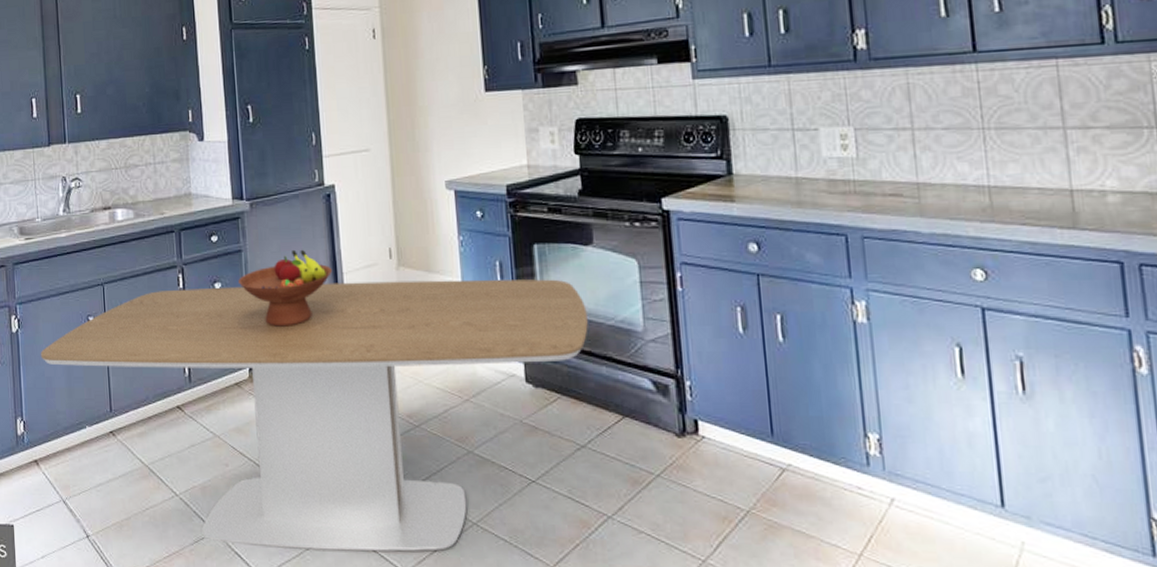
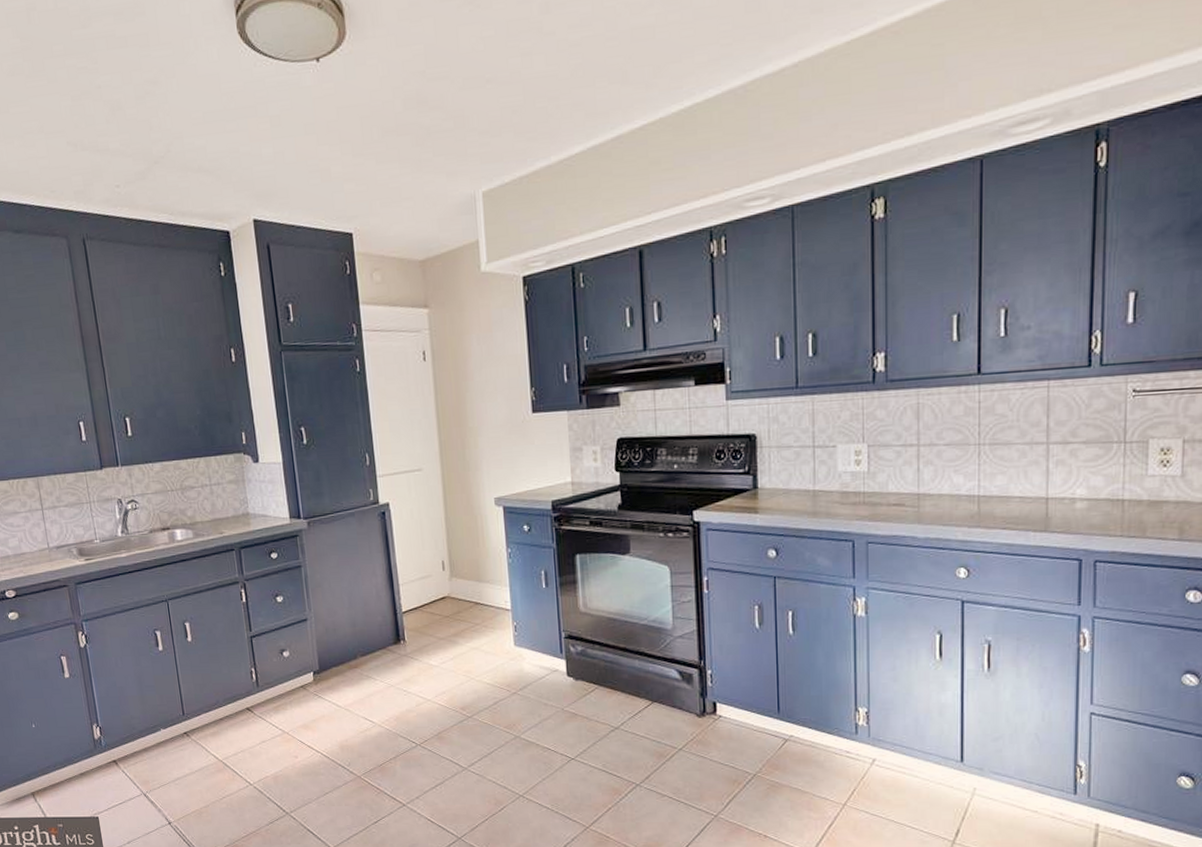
dining table: present [40,279,588,552] -> none [110,585,624,824]
fruit bowl: present [239,249,333,327] -> none [300,563,389,635]

